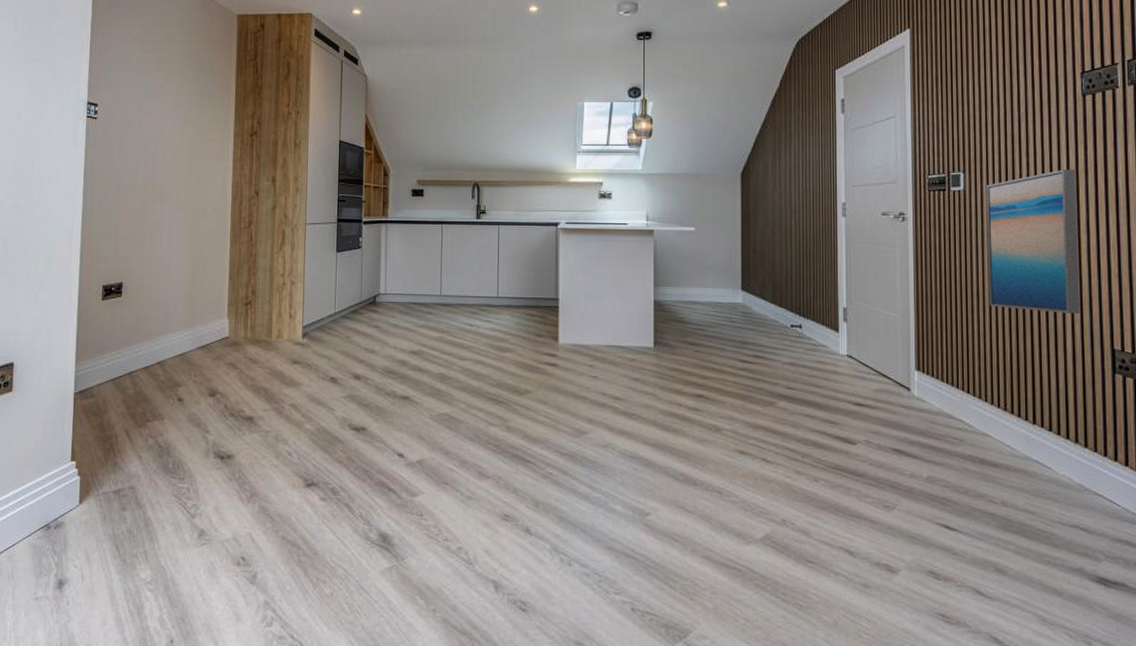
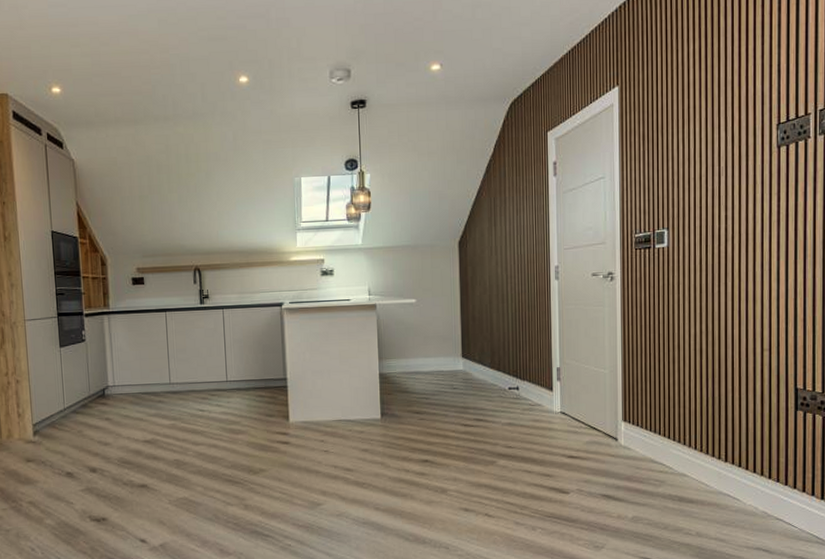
wall art: present [986,169,1080,313] -> none [688,220,769,359]

